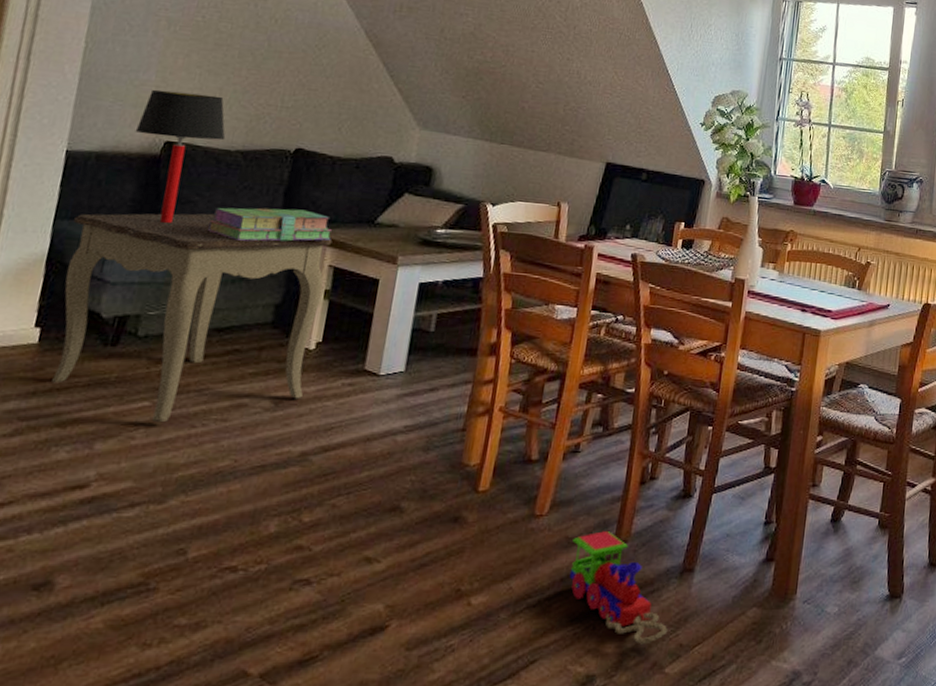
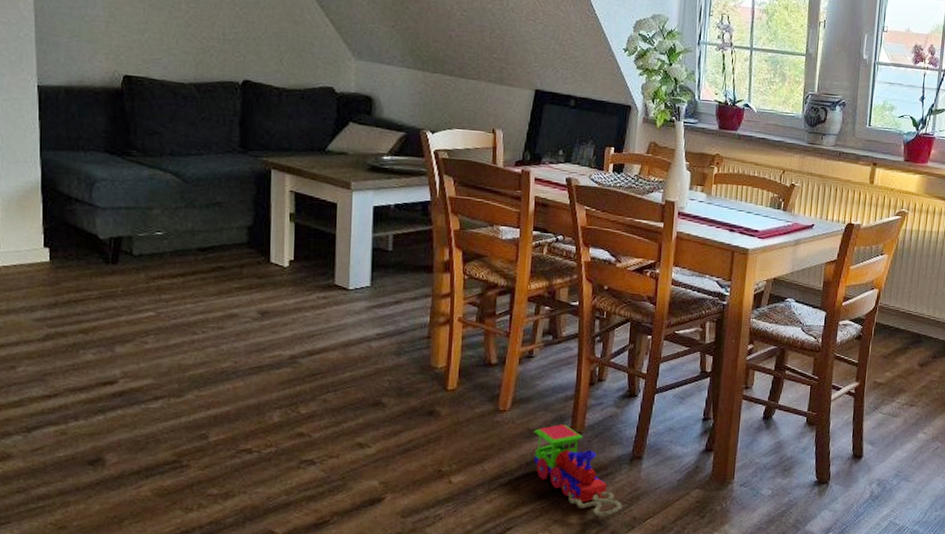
side table: present [52,213,333,423] -> none [58,143,290,330]
table lamp: present [135,89,226,224] -> none [95,24,178,154]
stack of books: present [207,207,333,242] -> none [176,137,289,169]

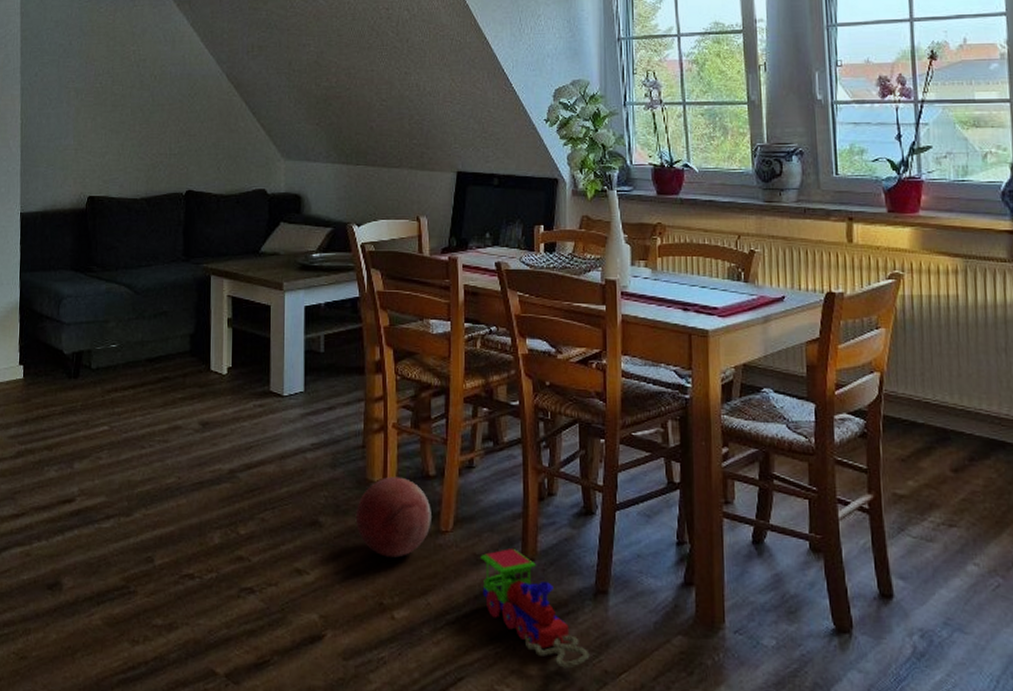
ball: none [419,364,491,432] -> present [356,476,431,558]

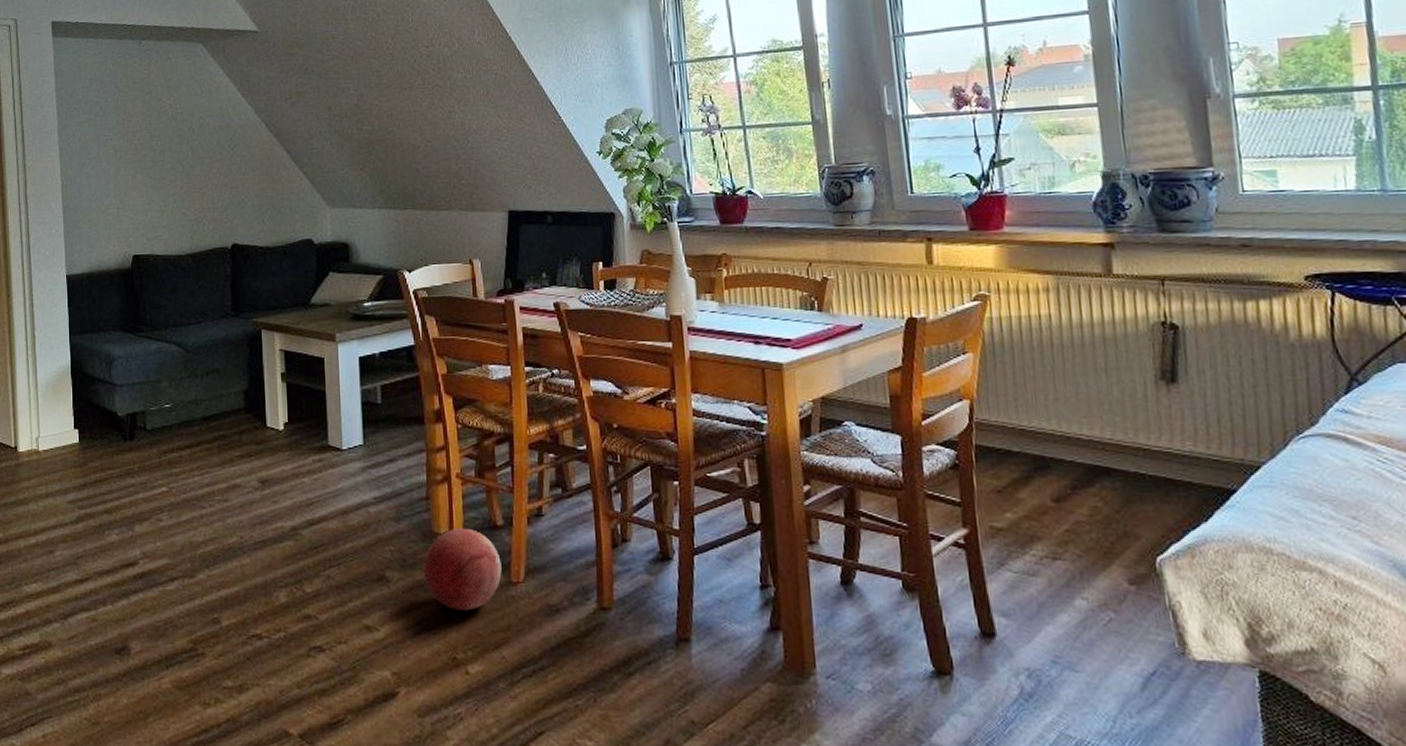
toy train: present [480,547,590,669] -> none [555,597,675,720]

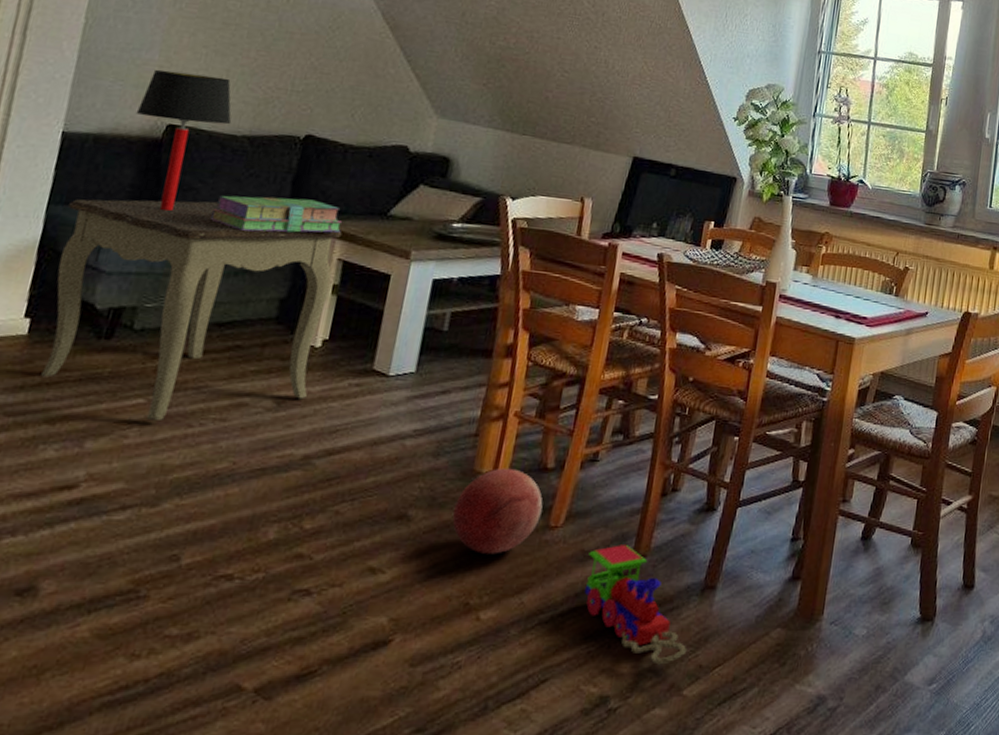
side table: none [83,314,282,506] -> present [41,199,343,422]
table lamp: none [110,208,176,329] -> present [135,69,232,211]
stack of books: none [178,300,277,336] -> present [210,195,343,233]
toy train: none [555,597,675,720] -> present [584,543,687,665]

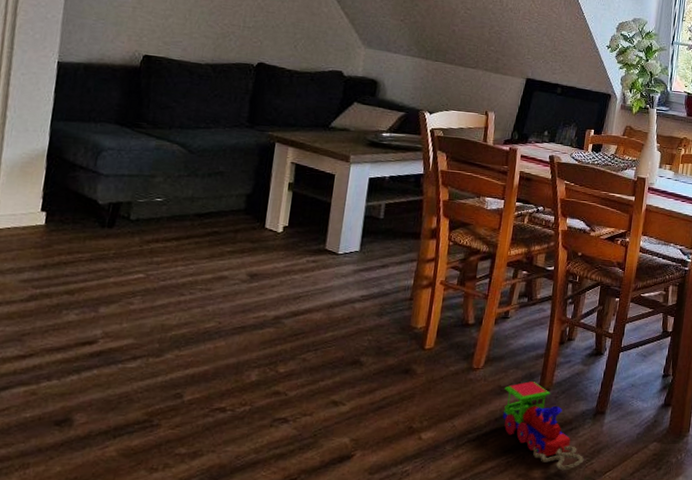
side table: present [41,199,343,422] -> none [59,116,294,292]
table lamp: present [135,69,232,211] -> none [117,10,196,126]
stack of books: present [210,195,343,233] -> none [184,112,293,142]
ball: present [452,468,543,554] -> none [396,324,467,390]

